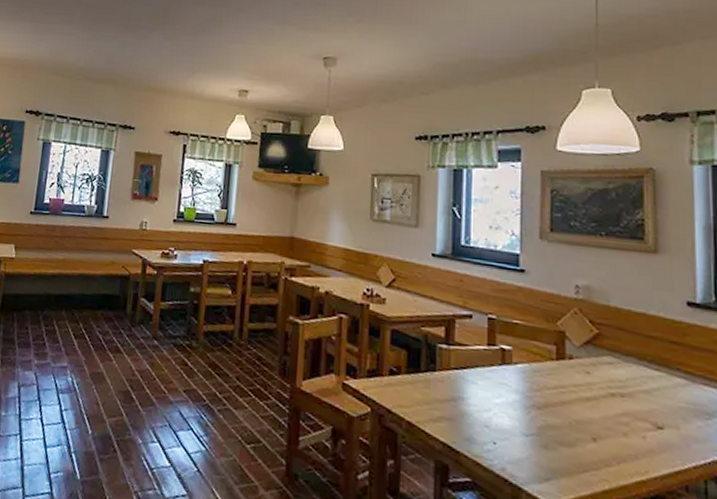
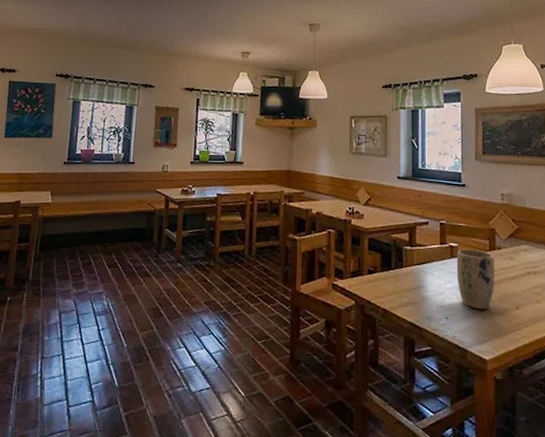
plant pot: none [509,354,563,438] -> present [456,249,495,310]

